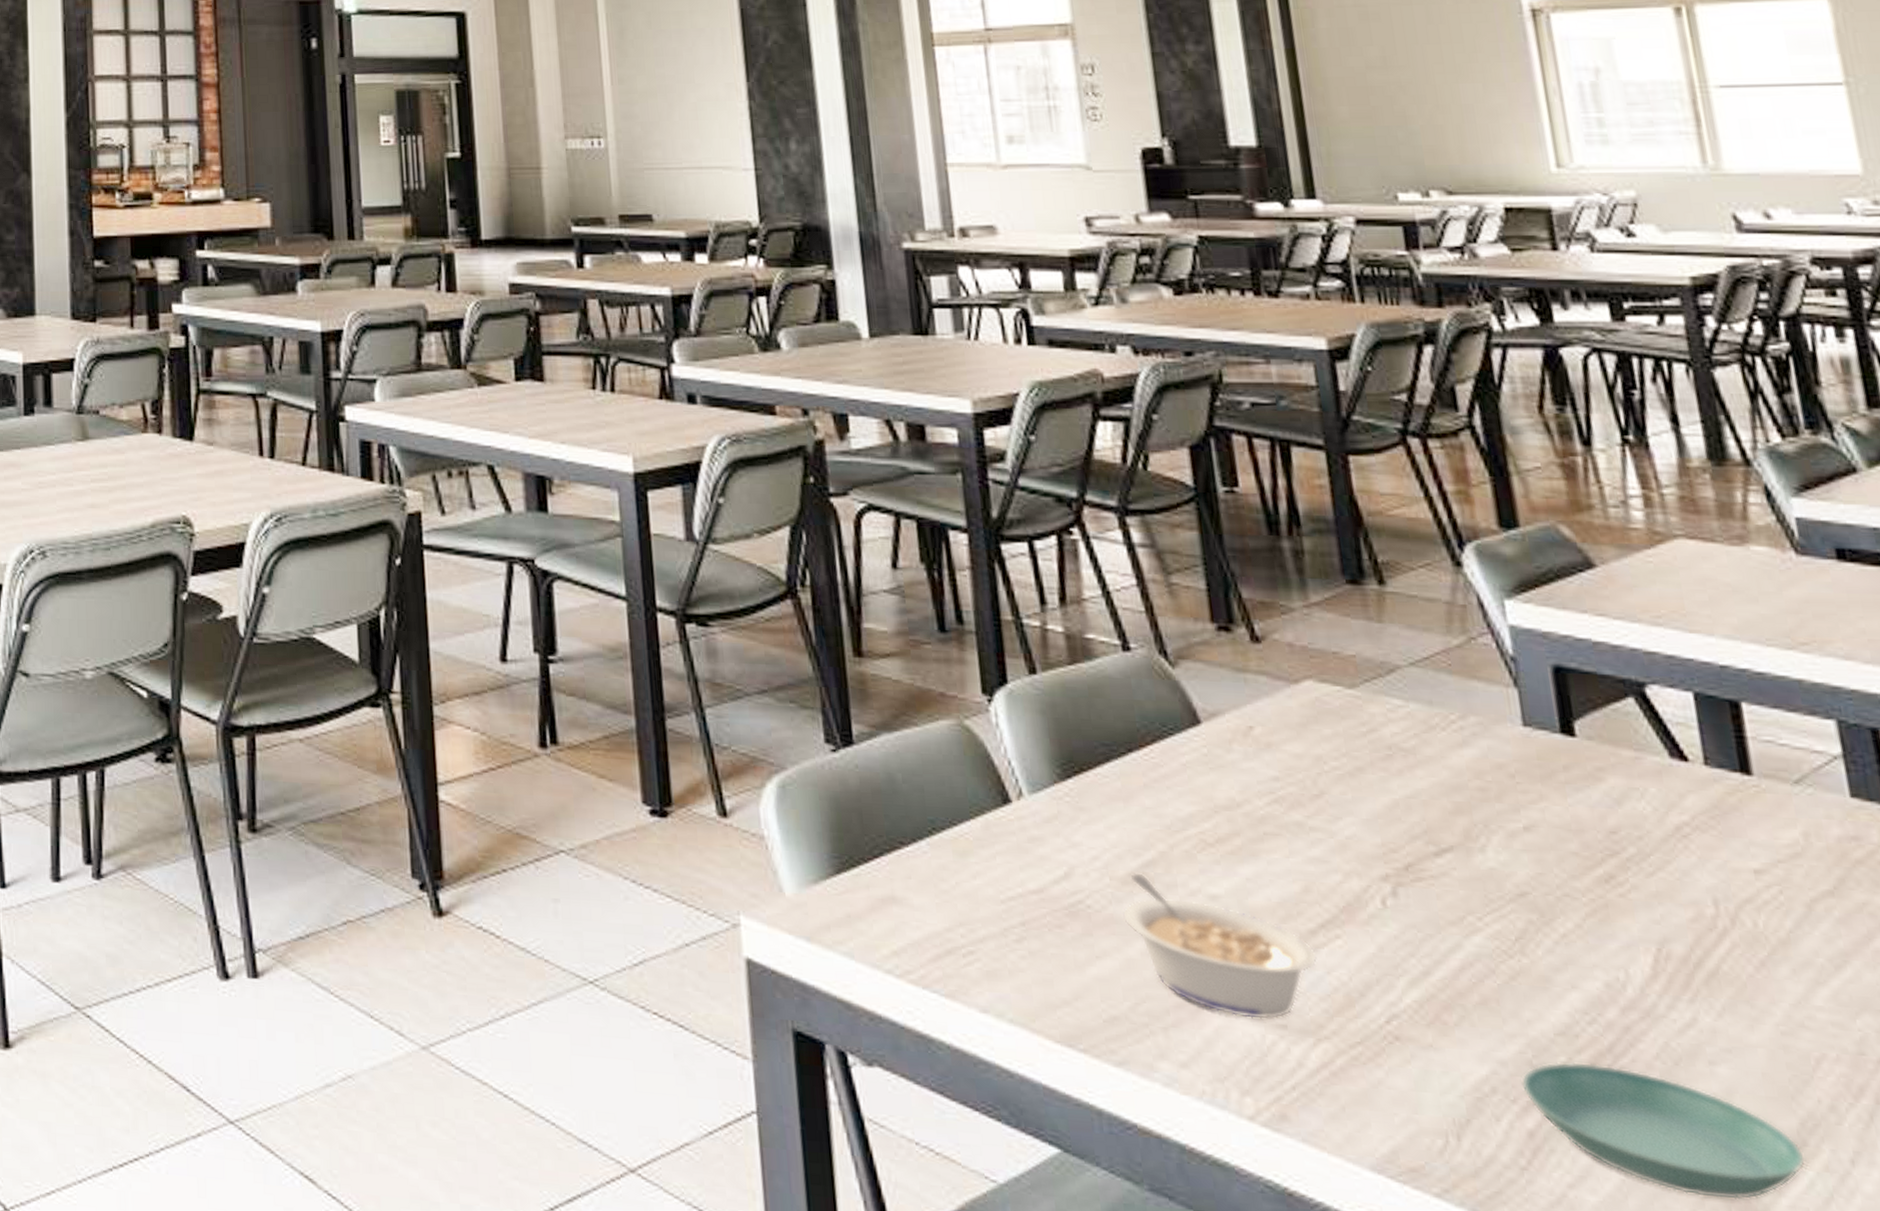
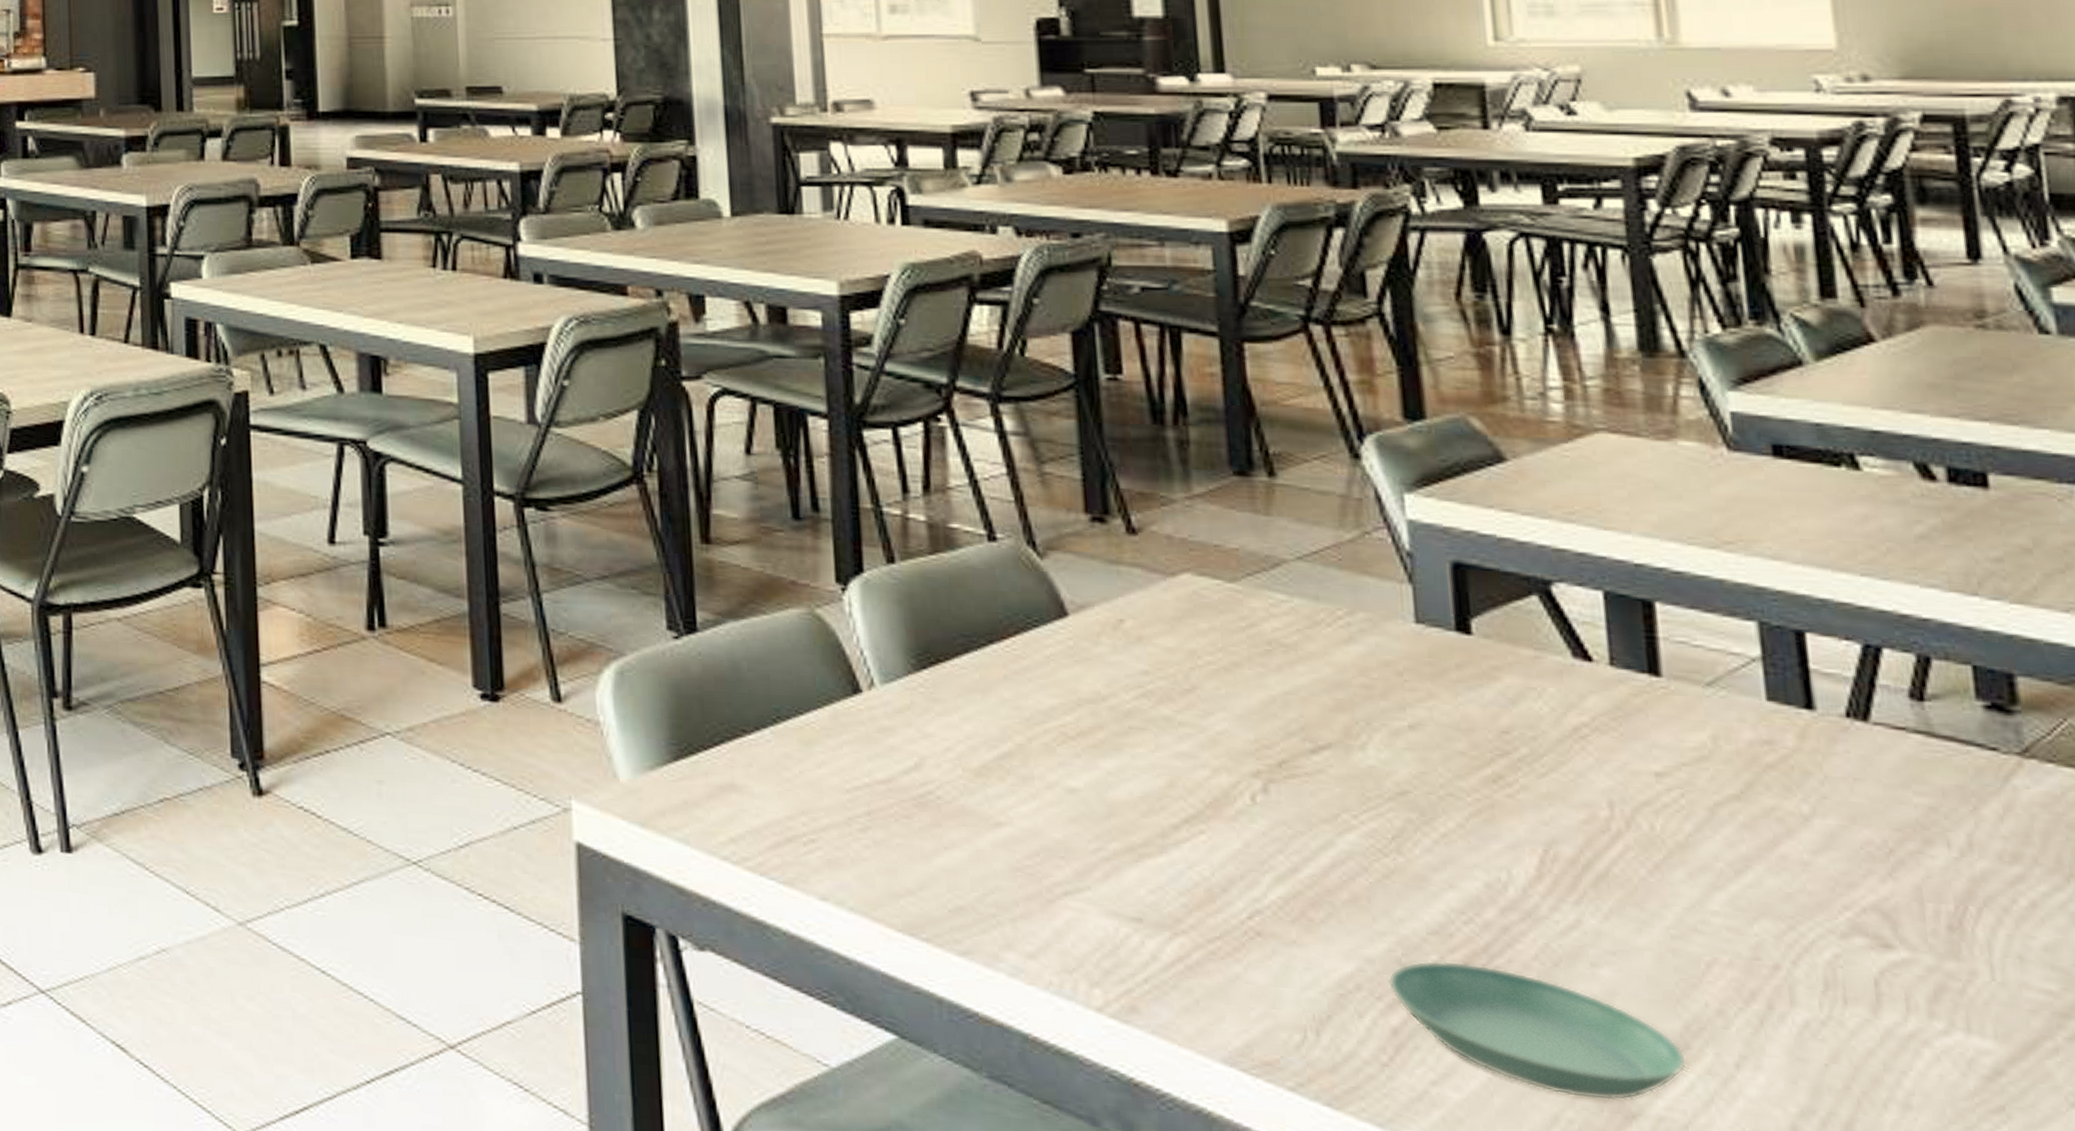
legume: present [1123,873,1317,1020] -> none [975,764,1179,913]

